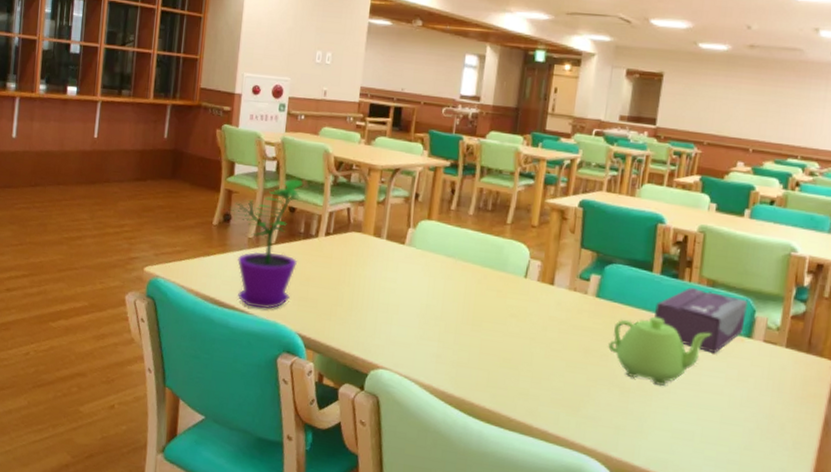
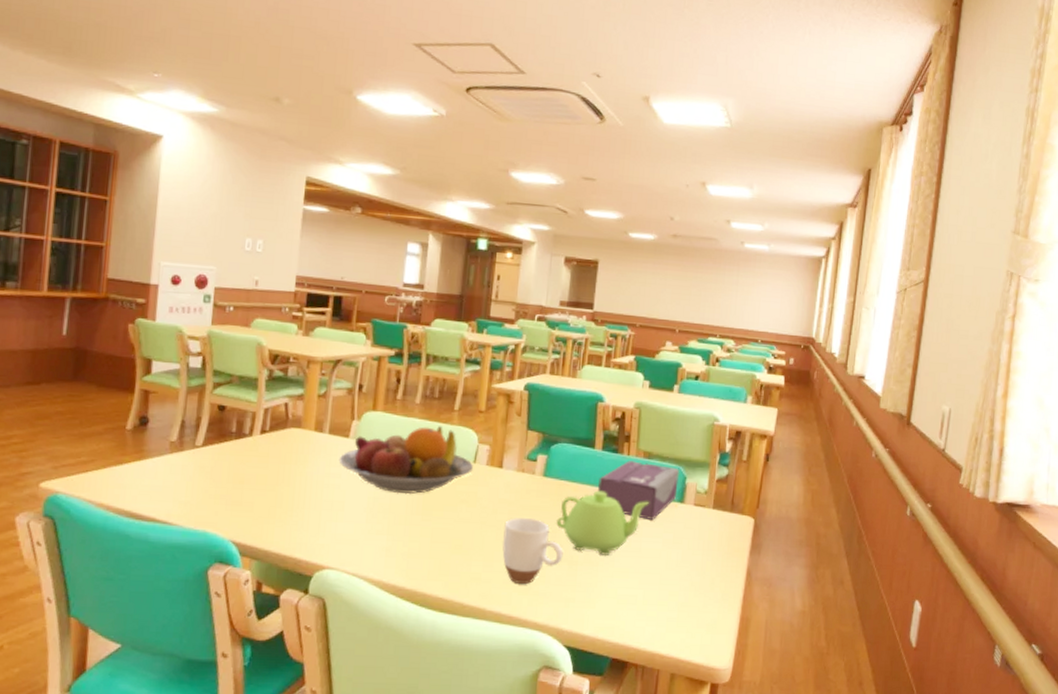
flower pot: present [228,176,304,309] -> none [145,372,234,518]
fruit bowl: none [394,237,524,305] -> present [338,425,473,495]
mug: none [551,337,615,406] -> present [502,518,563,585]

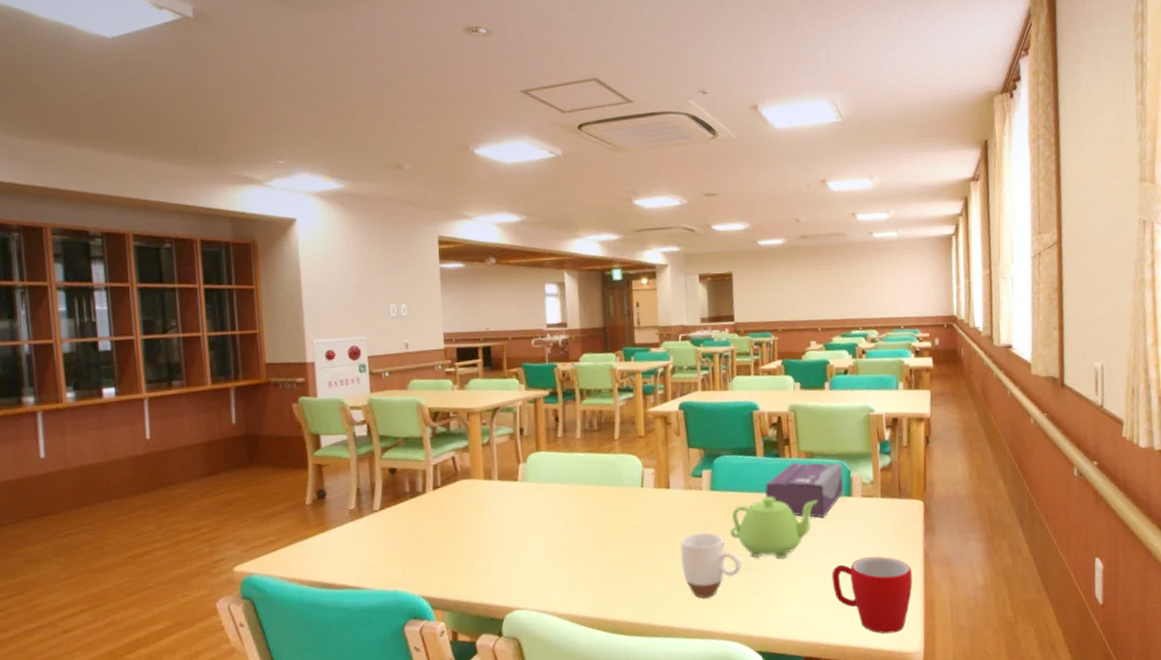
fruit bowl: present [338,425,473,495] -> none [511,456,641,528]
mug: none [651,567,732,647] -> present [831,556,913,634]

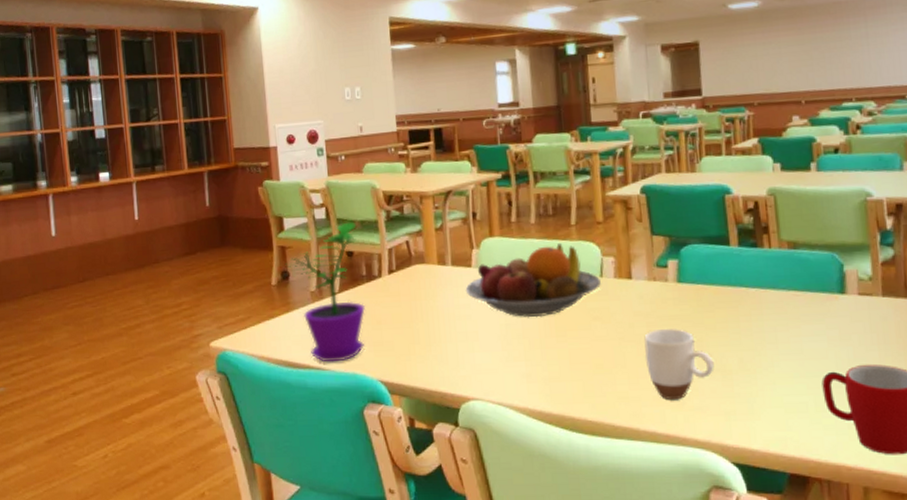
flower pot: none [321,438,408,582] -> present [285,221,365,363]
fruit bowl: none [511,456,641,528] -> present [465,242,601,318]
teapot: present [730,496,819,560] -> none [700,290,805,362]
tissue box: present [765,462,844,518] -> none [740,253,836,317]

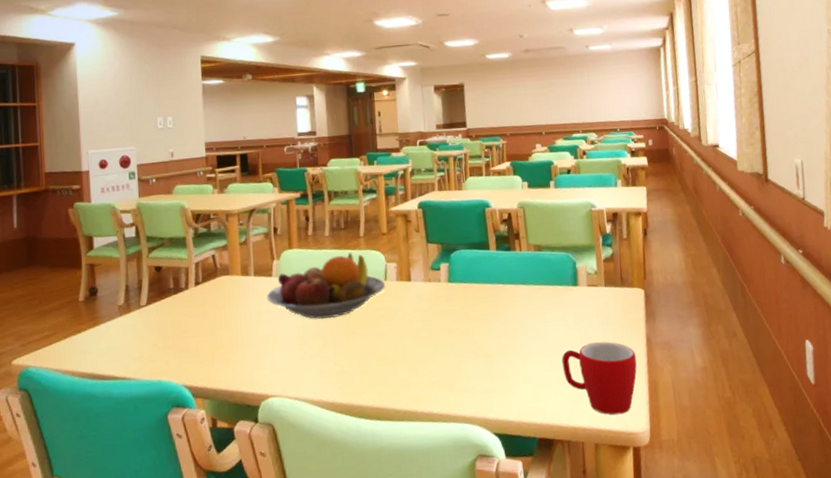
flower pot: present [285,221,365,363] -> none [93,239,172,373]
mug: present [644,329,714,401] -> none [421,322,478,384]

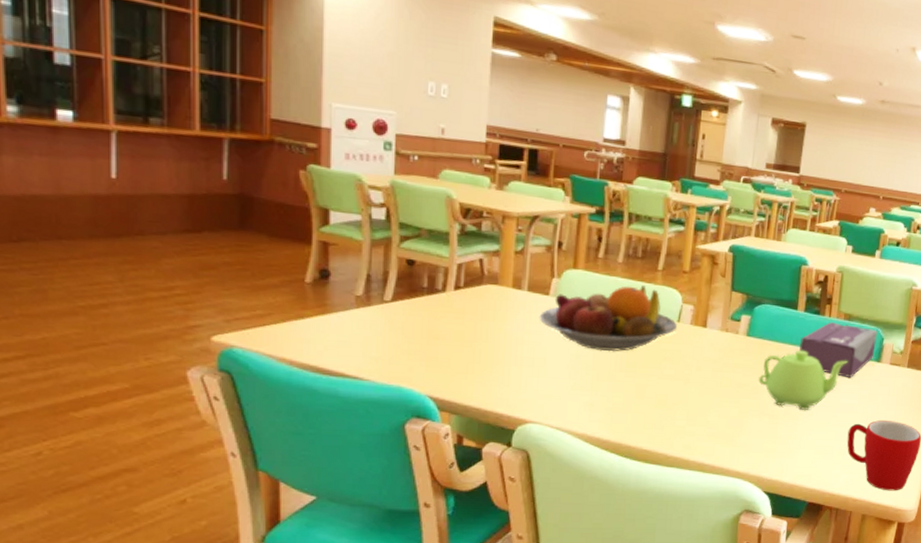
teapot: none [467,287,548,346] -> present [758,350,849,411]
tissue box: none [498,255,570,306] -> present [799,322,878,377]

